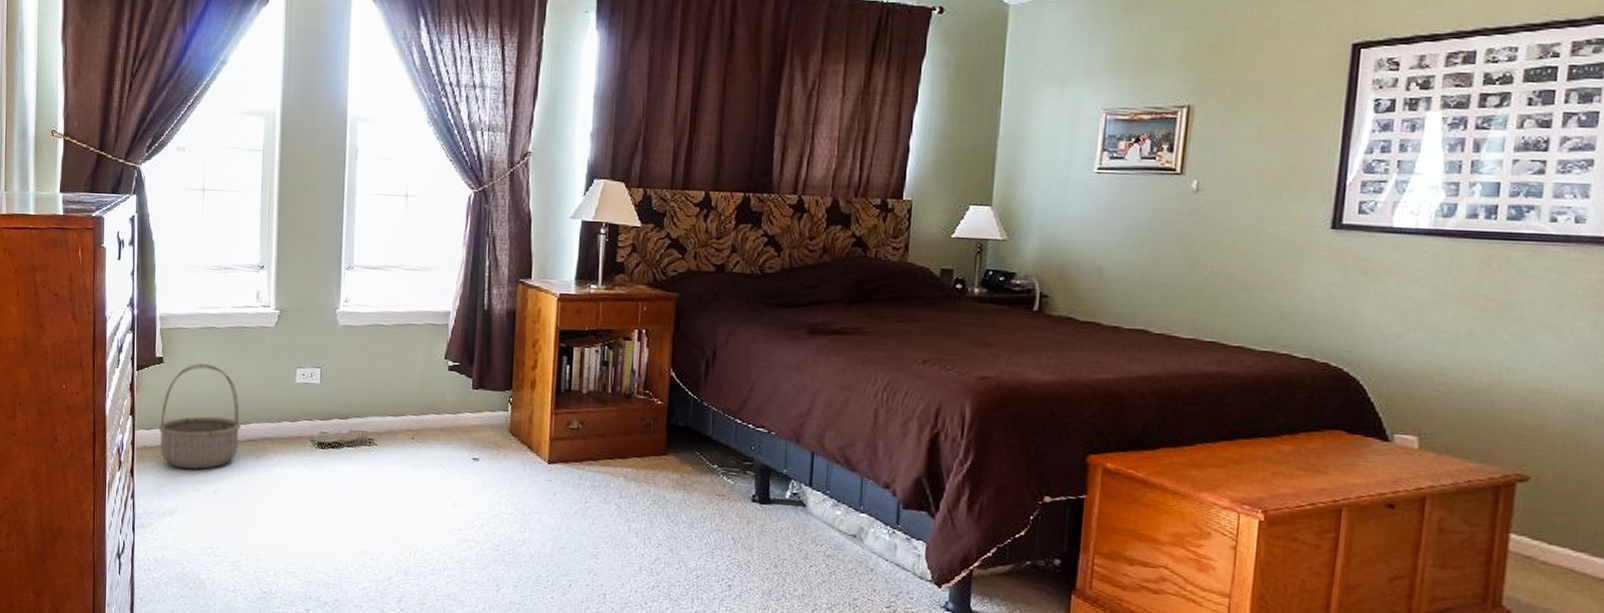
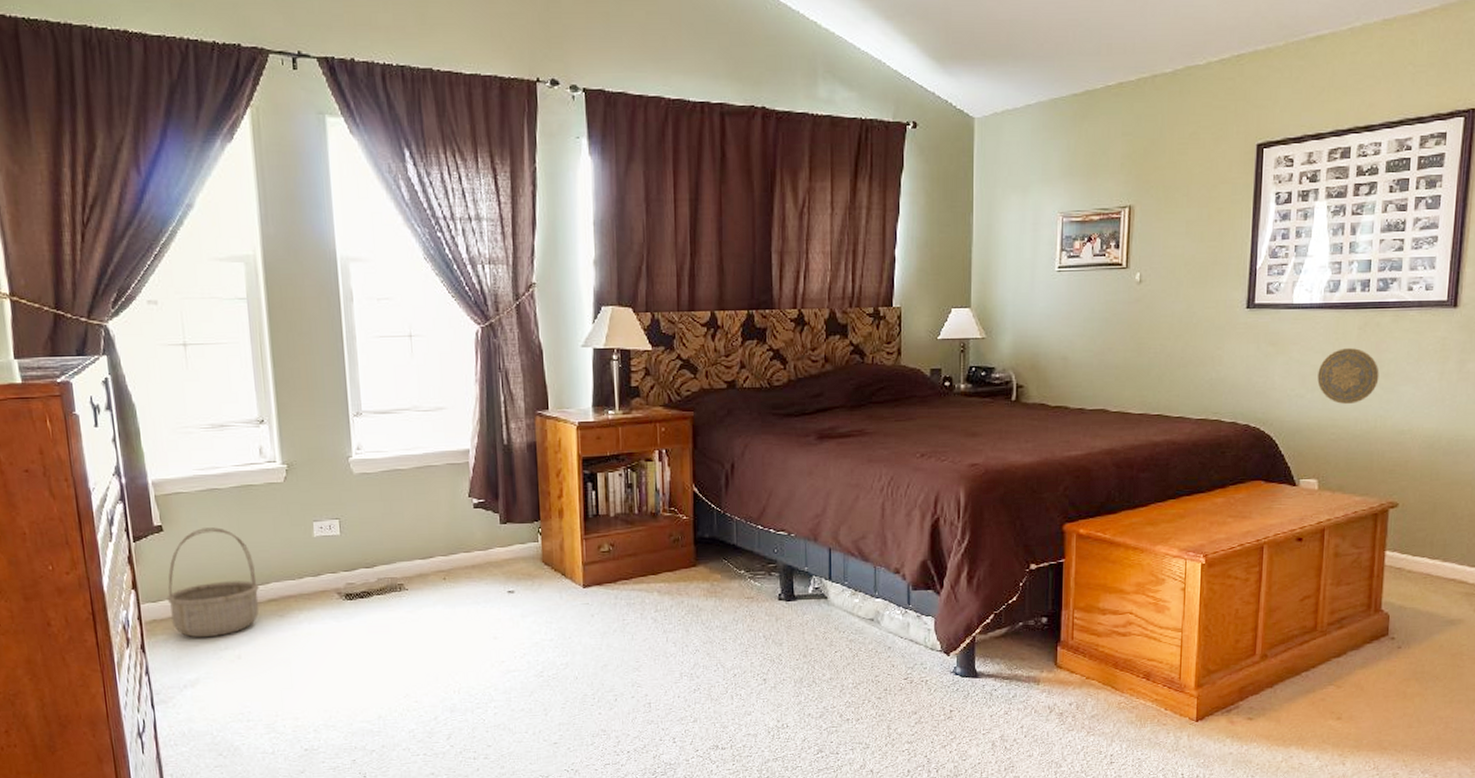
decorative plate: none [1422,284,1508,351] -> present [1317,348,1379,404]

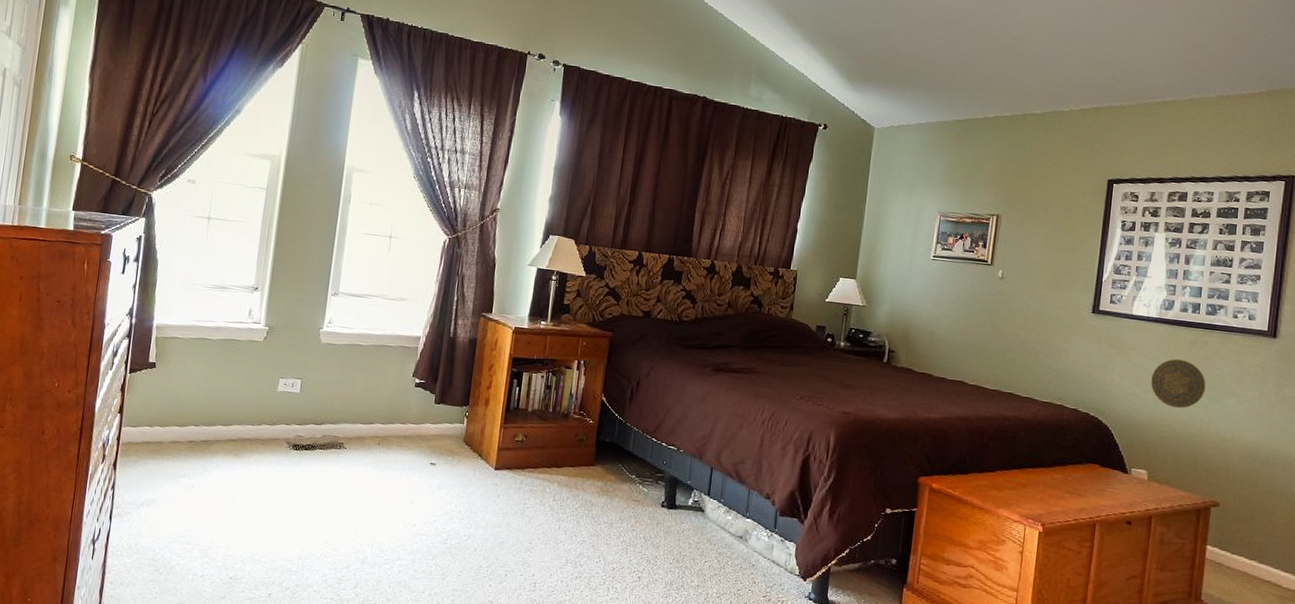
basket: present [167,527,260,638] -> none [144,370,224,465]

